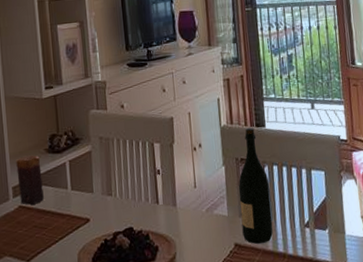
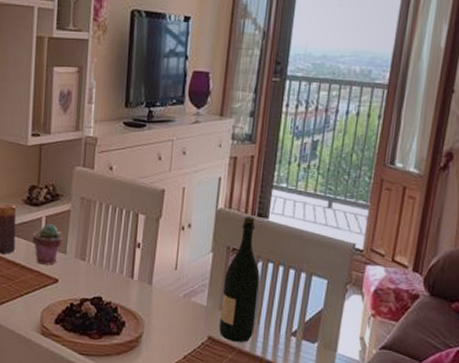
potted succulent: none [58,167,88,208] -> present [32,224,63,265]

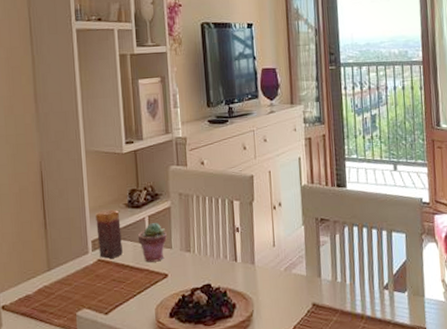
wine bottle: present [219,216,261,342] -> none [317,188,352,304]

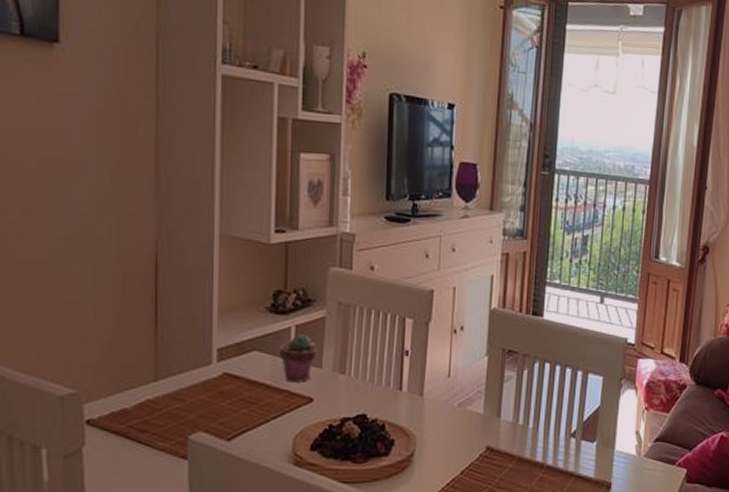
candle: present [95,209,123,259] -> none [225,312,259,373]

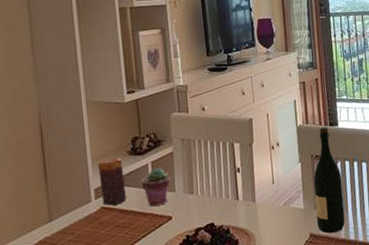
candle: none [225,312,259,373] -> present [98,157,126,206]
wine bottle: none [498,315,538,449] -> present [313,127,346,233]

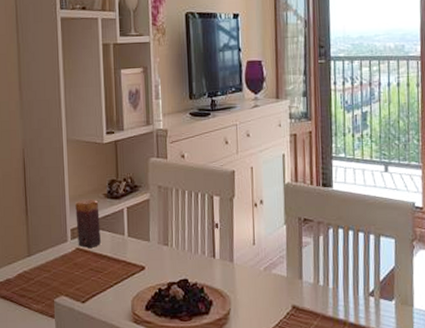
potted succulent: present [141,168,170,207] -> none [116,215,145,254]
wine bottle: present [313,127,346,233] -> none [299,187,335,308]

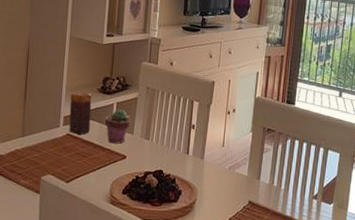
potted succulent: none [116,215,145,254] -> present [104,109,131,144]

